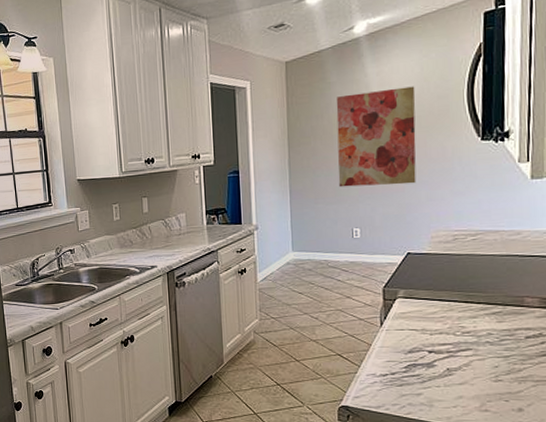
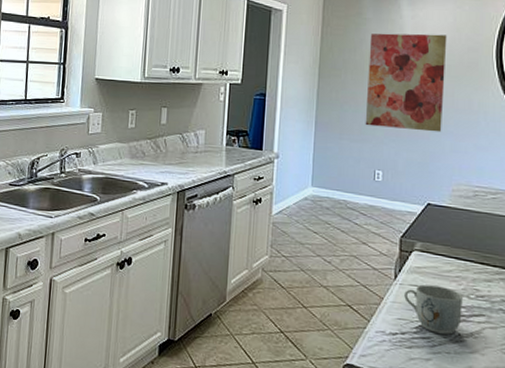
mug: none [391,328,449,370] -> present [404,284,463,335]

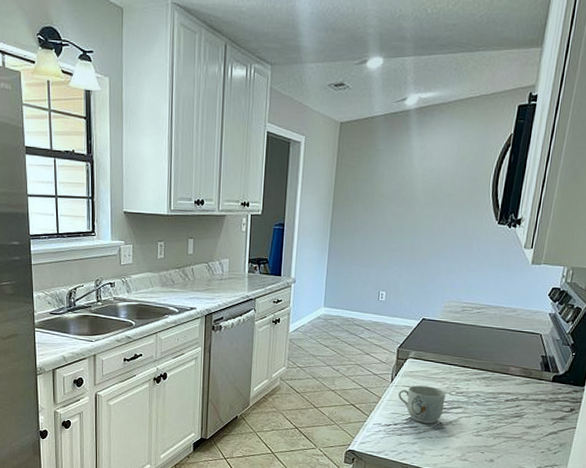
wall art: present [365,33,447,132] -> none [372,164,451,256]

